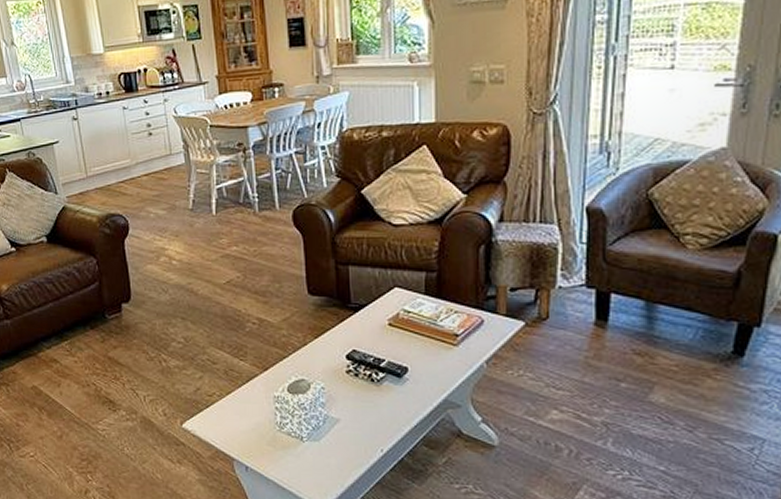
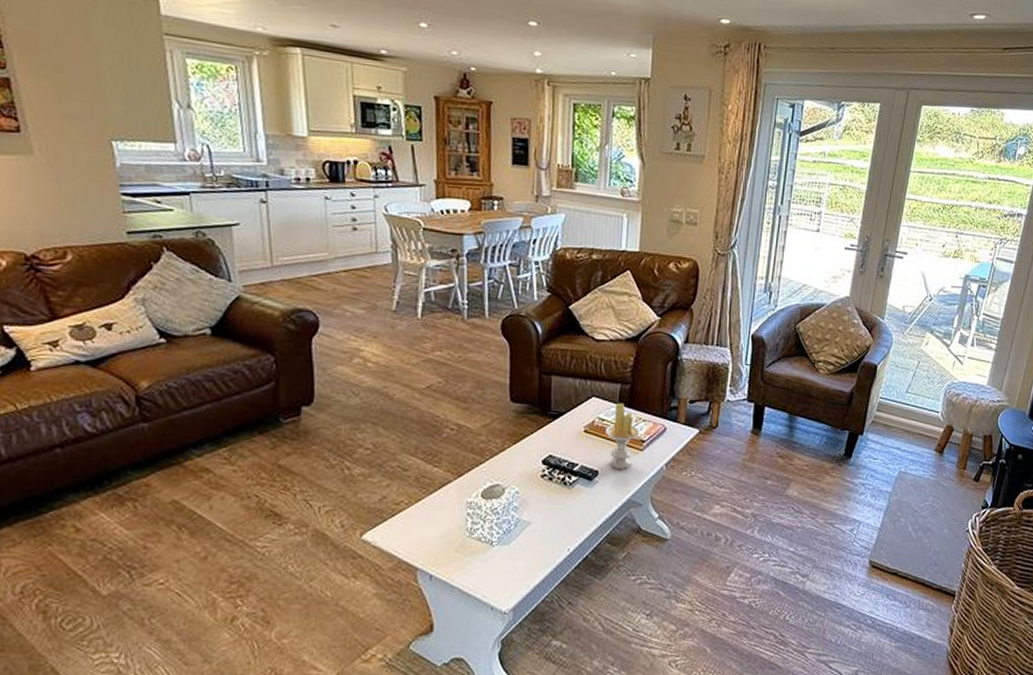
candle: none [412,292,453,366] -> present [605,402,640,469]

